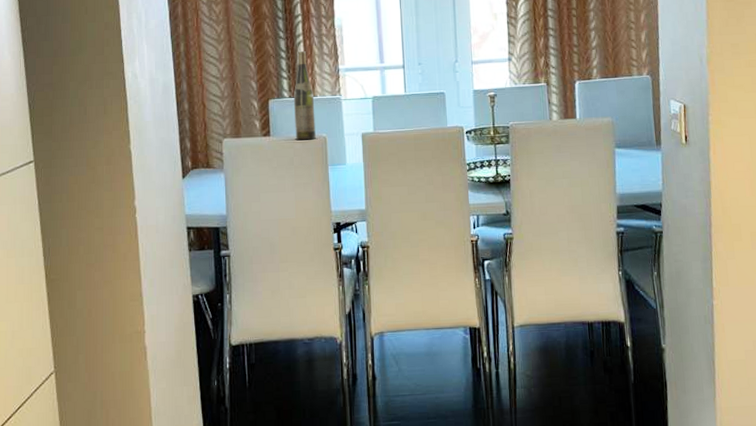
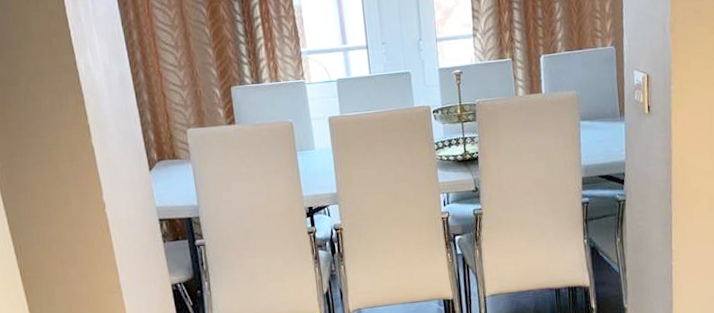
wine bottle: present [293,51,316,141] -> none [255,35,282,128]

